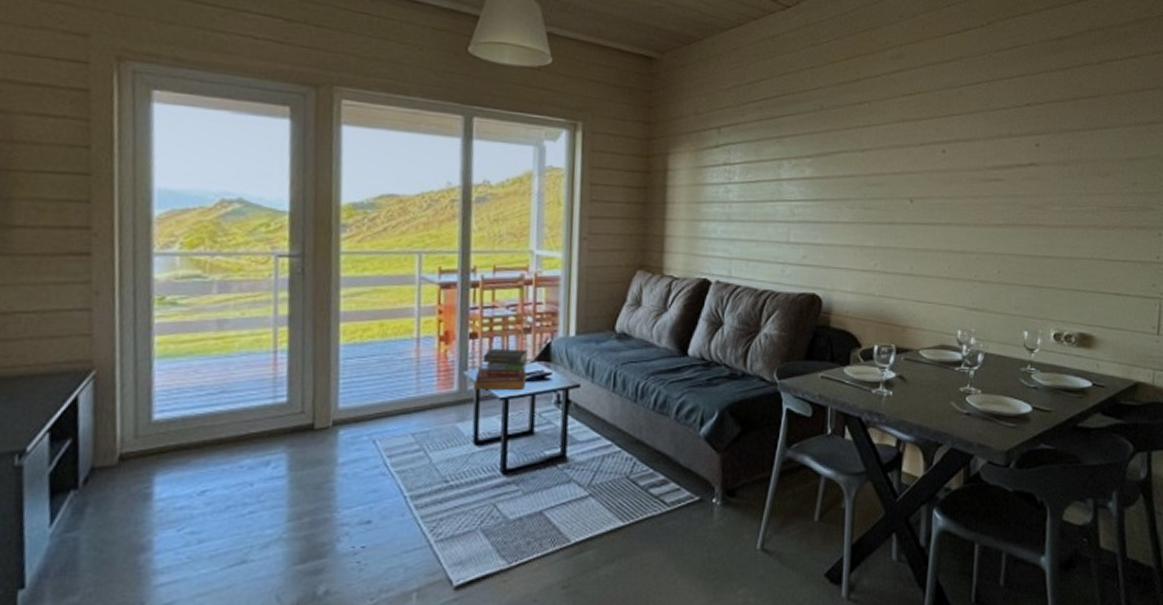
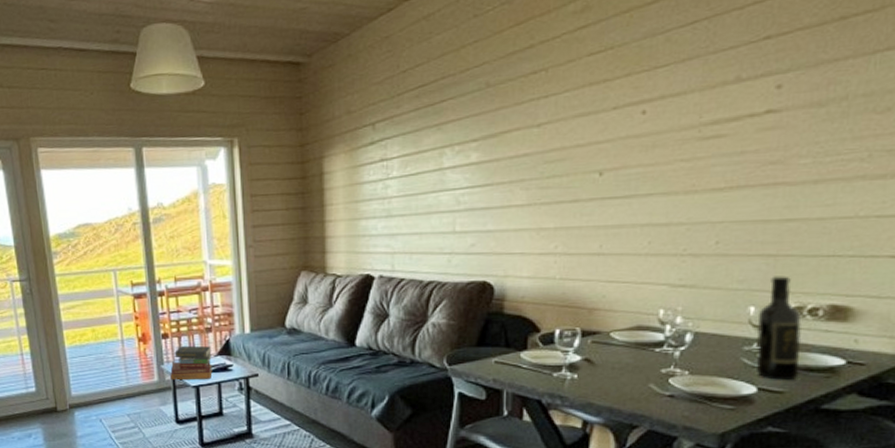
wine bottle: none [1029,305,1061,400] -> present [755,276,802,380]

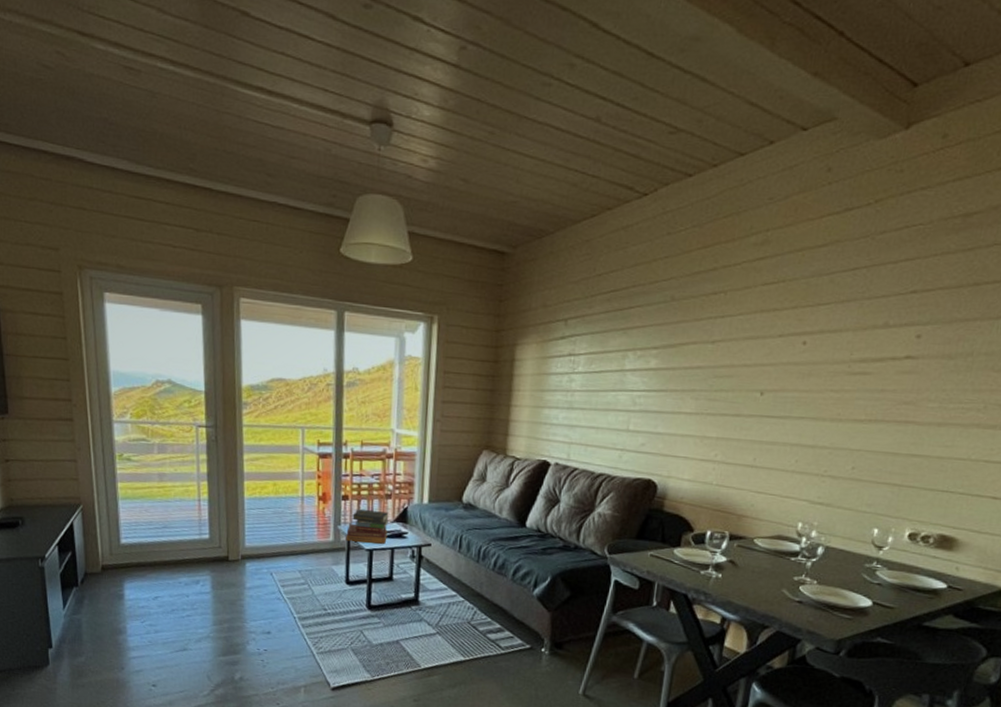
wine bottle: present [755,276,802,380] -> none [873,503,916,598]

